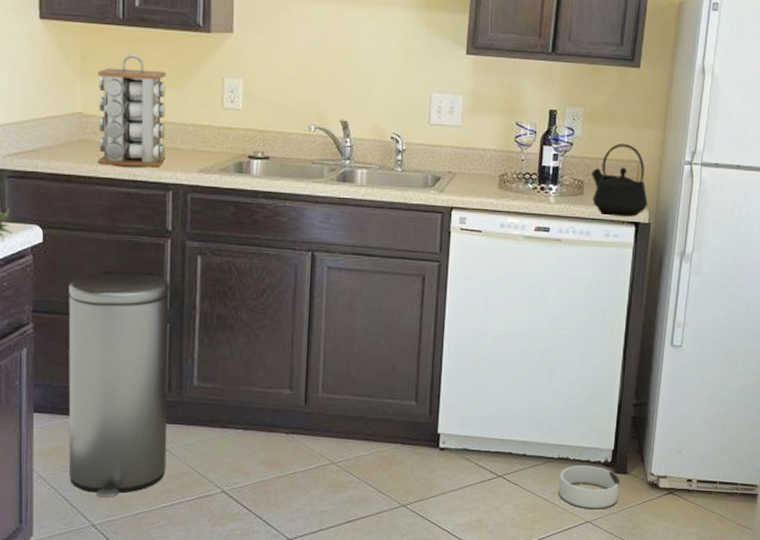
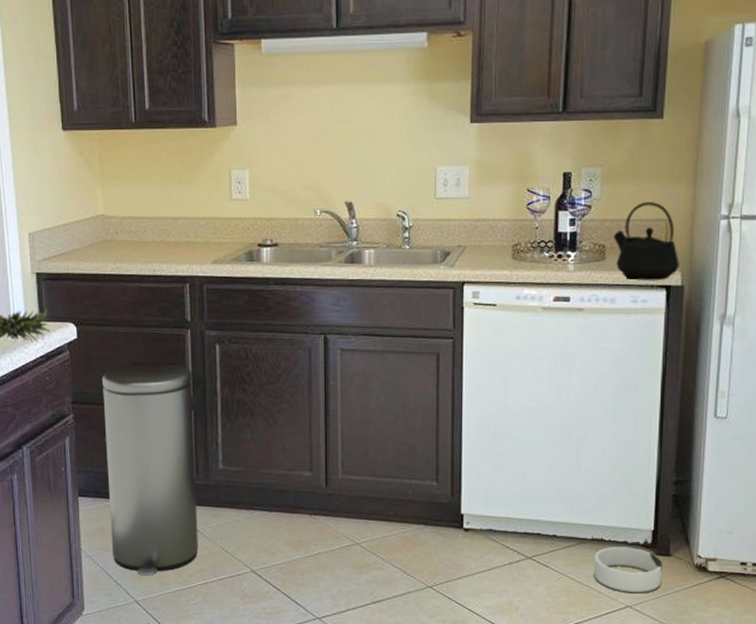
spice rack: present [97,54,166,169] -> none [116,155,181,264]

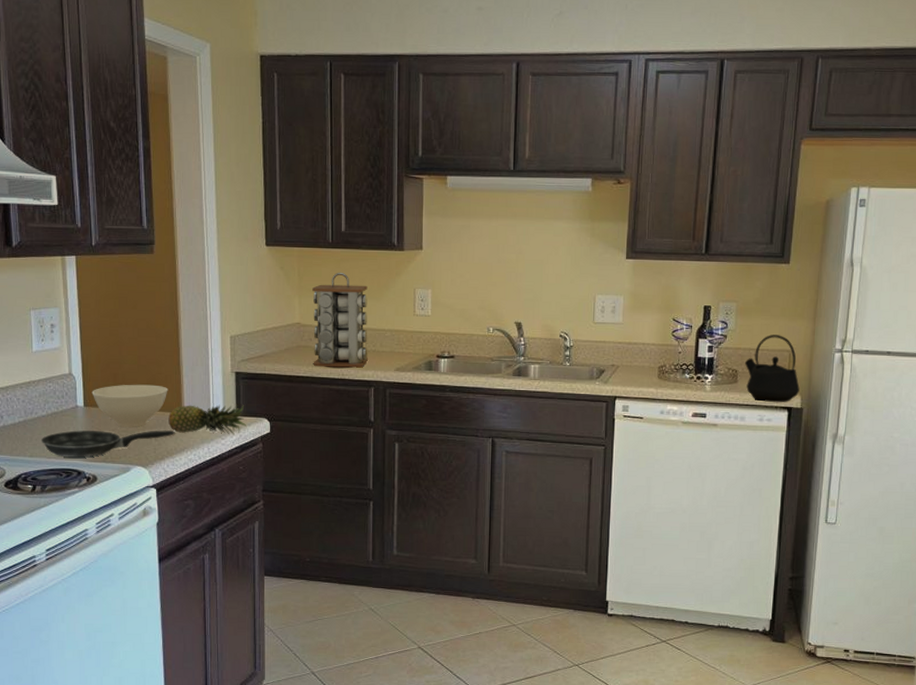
pedal bin: present [102,362,199,576] -> none [291,456,373,650]
spice rack: none [116,155,181,264] -> present [312,272,368,369]
pet bowl: present [593,547,662,594] -> none [718,633,778,675]

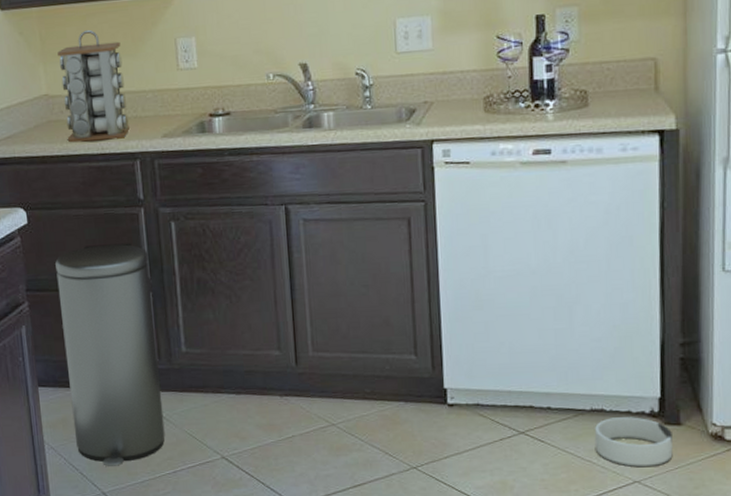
pedal bin: none [291,456,373,650] -> present [55,243,165,466]
pet bowl: none [718,633,778,675] -> present [594,417,673,468]
kettle: present [744,335,800,403] -> none [595,40,673,127]

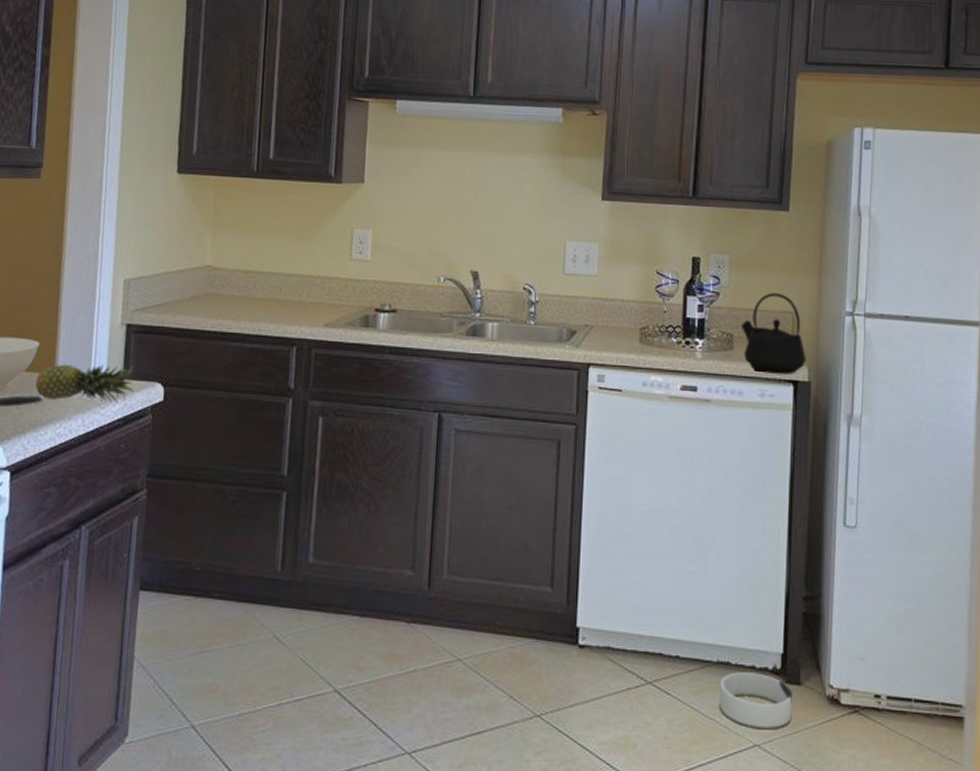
pedal bin: present [55,243,165,466] -> none [171,433,289,693]
spice rack: present [57,29,130,143] -> none [223,206,296,323]
kettle: none [595,40,673,127] -> present [740,293,806,376]

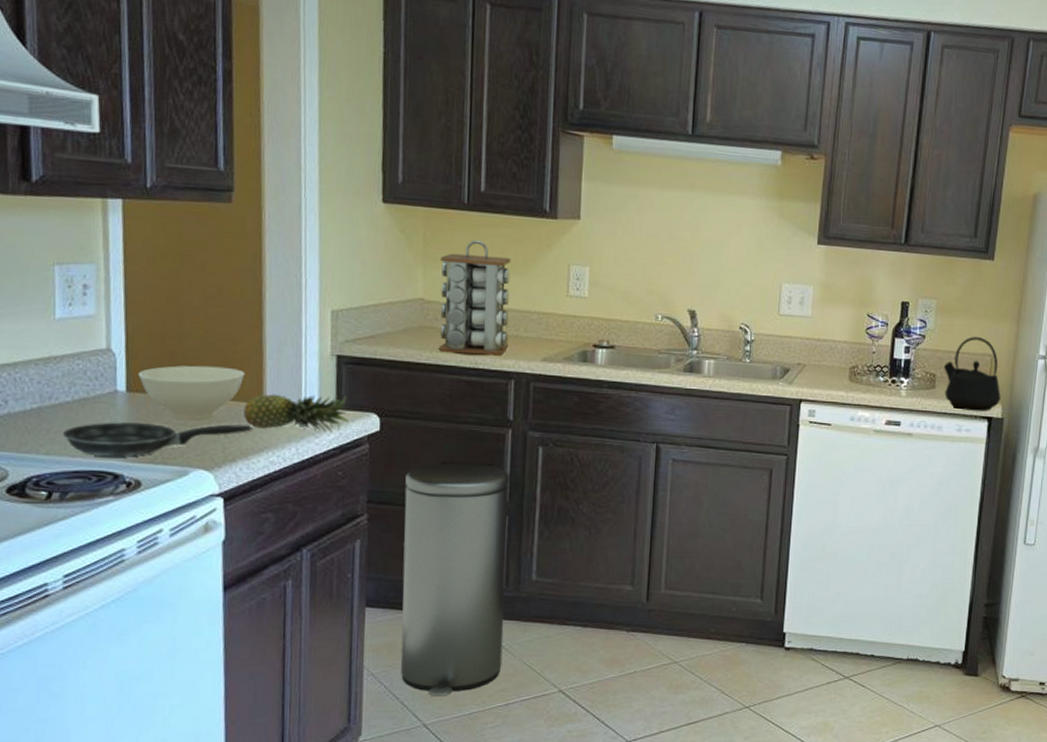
pedal bin: none [171,433,289,693] -> present [400,461,510,696]
spice rack: none [223,206,296,323] -> present [438,239,511,357]
pet bowl: present [718,672,792,730] -> none [906,667,970,713]

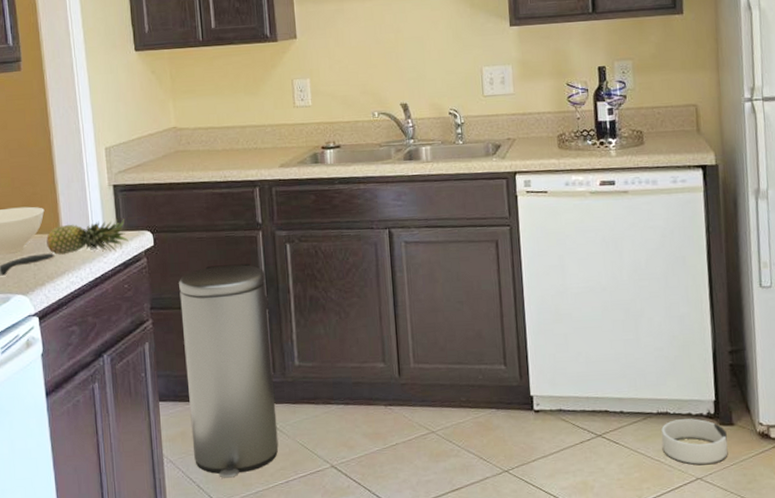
spice rack: present [438,239,511,357] -> none [186,70,250,172]
pet bowl: none [906,667,970,713] -> present [662,418,728,466]
kettle: present [943,337,1001,412] -> none [648,89,712,163]

